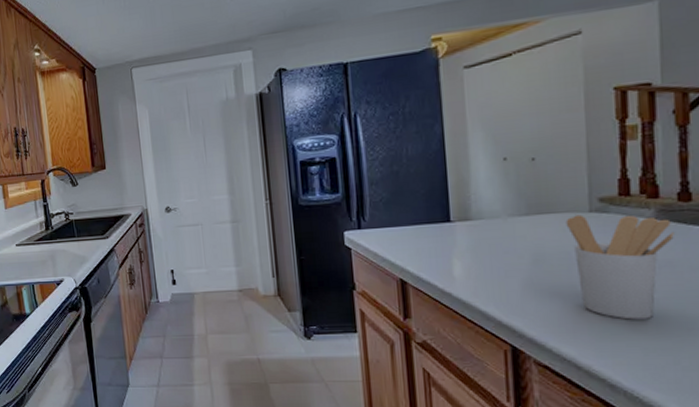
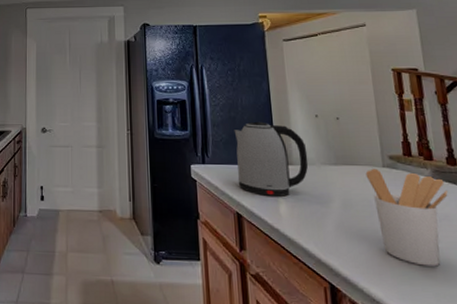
kettle: none [397,173,492,258] -> present [234,121,309,197]

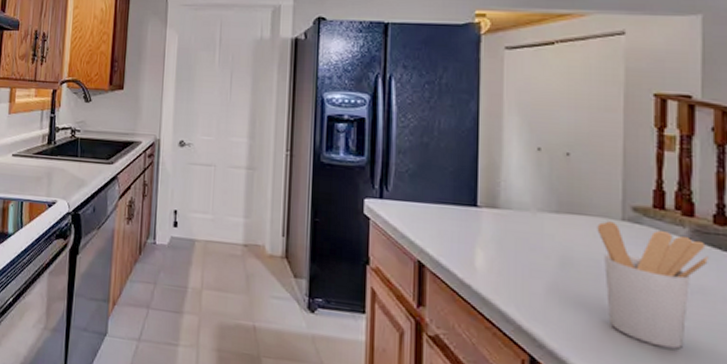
kettle: present [234,121,309,197] -> none [423,150,521,247]

